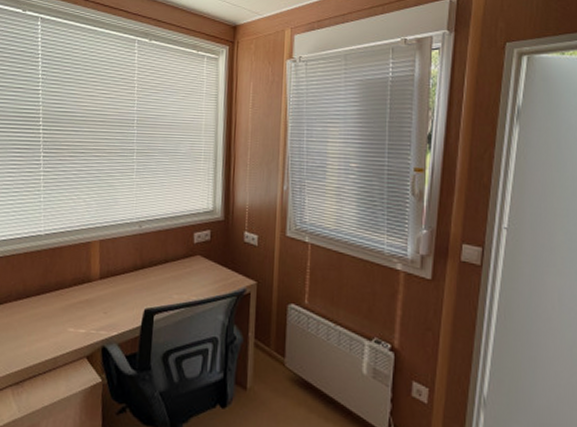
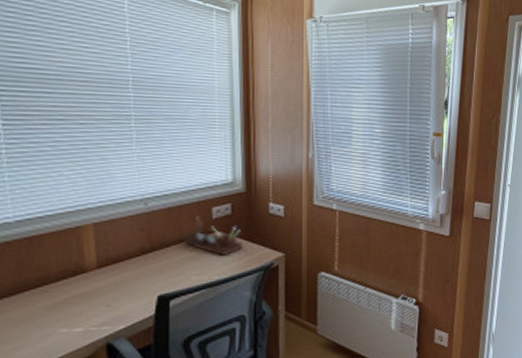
desk organizer: none [168,240,220,278] -> present [183,216,244,256]

